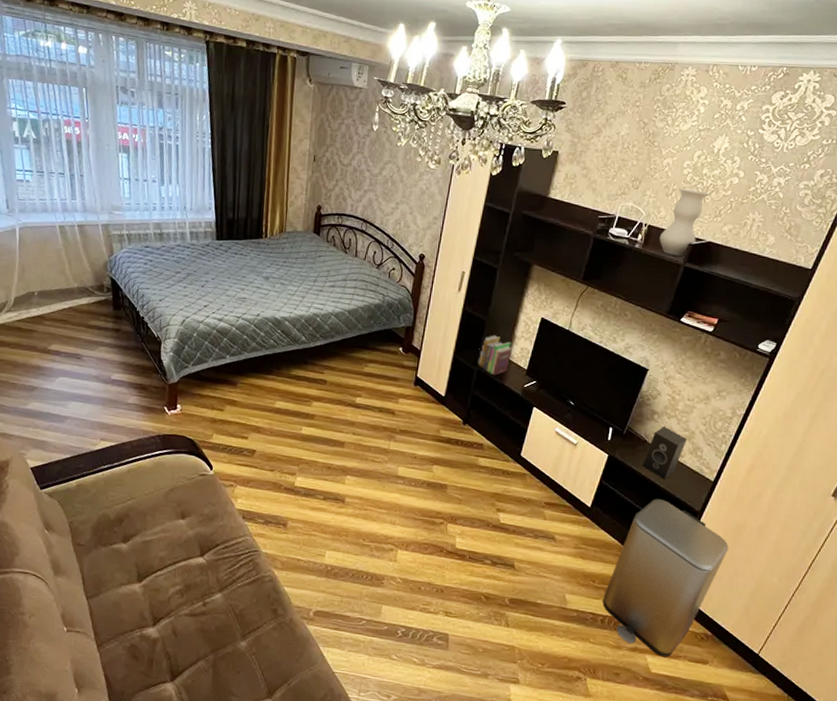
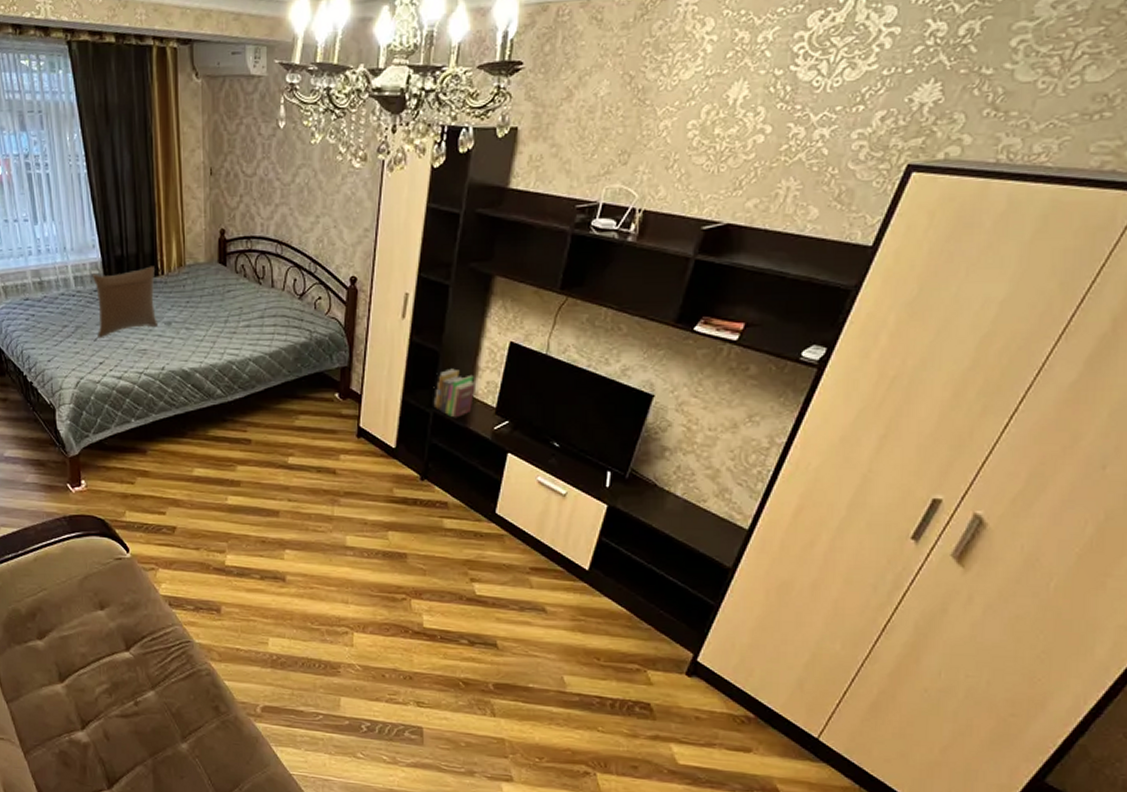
pillow: none [205,229,260,285] -> present [92,266,159,339]
pedal bin: present [602,498,729,658] -> none [611,554,773,746]
speaker: present [642,426,687,480] -> none [653,464,710,532]
vase: present [659,188,711,256] -> none [659,156,726,247]

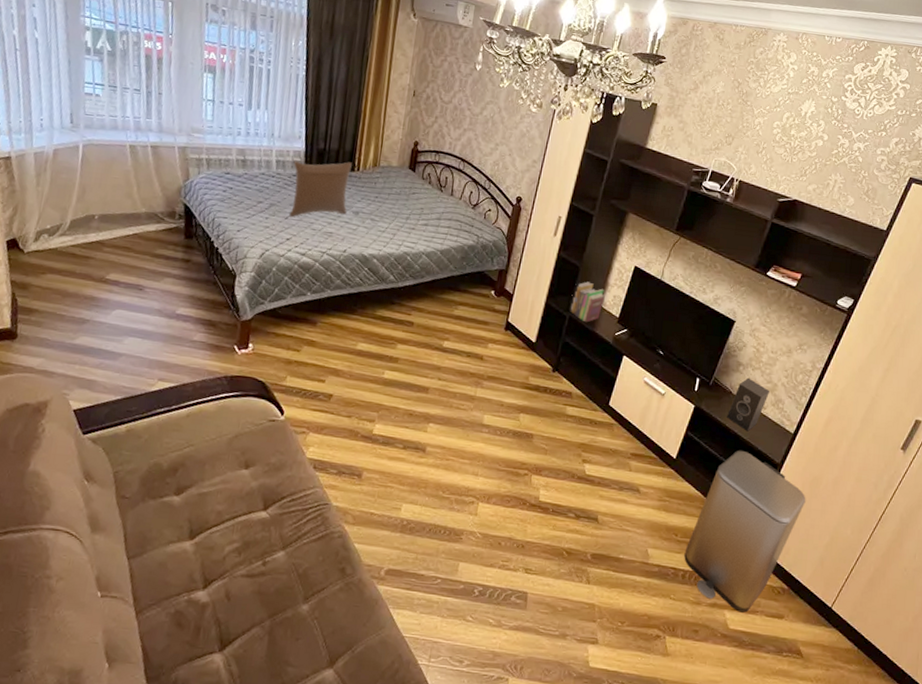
pedal bin: none [611,554,773,746] -> present [684,450,806,613]
speaker: none [653,464,710,532] -> present [727,377,770,432]

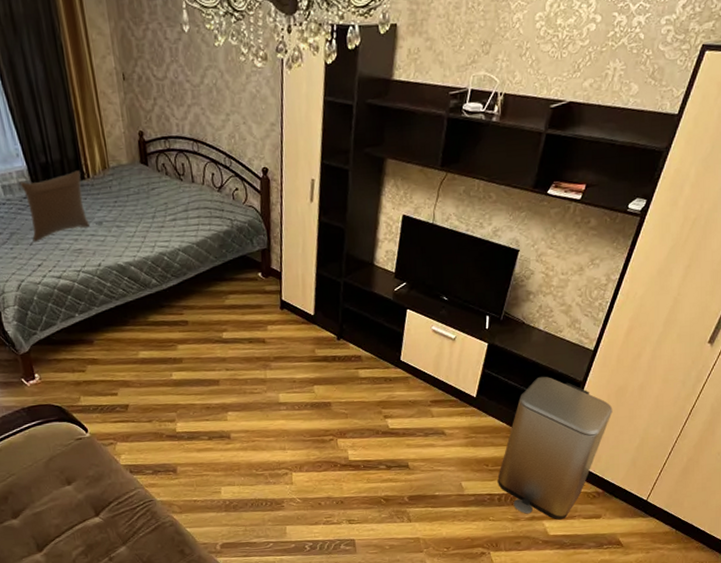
books: present [567,281,605,323] -> none [340,242,377,285]
speaker: present [727,377,770,432] -> none [523,304,564,358]

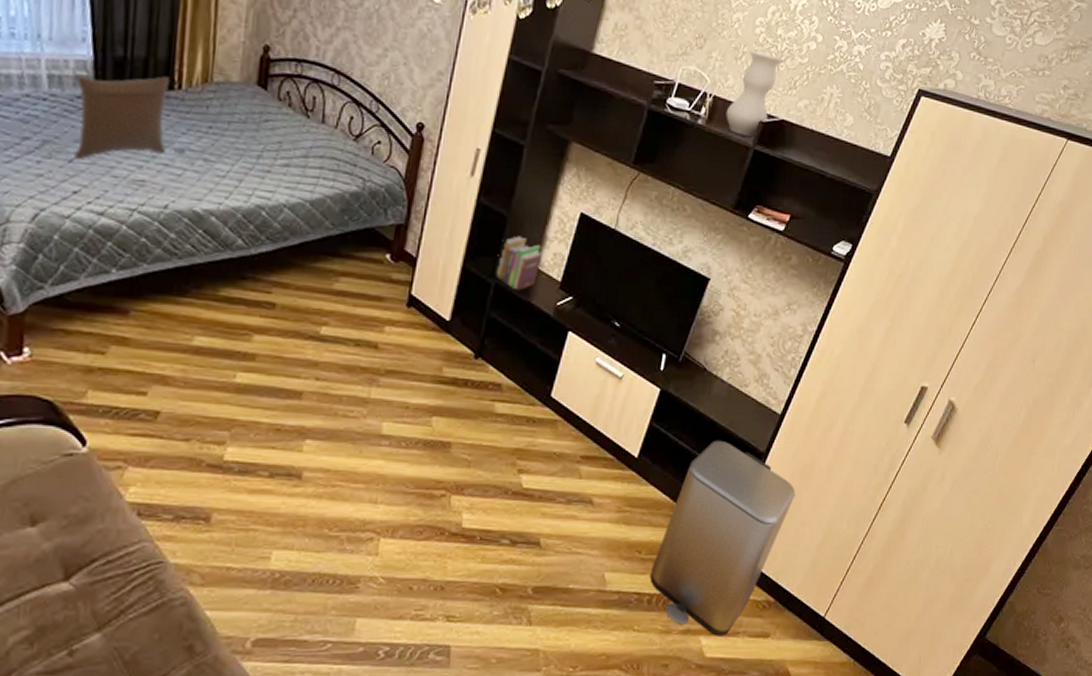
books: none [340,242,377,285] -> present [492,236,542,291]
vase: none [517,44,567,124] -> present [726,50,785,137]

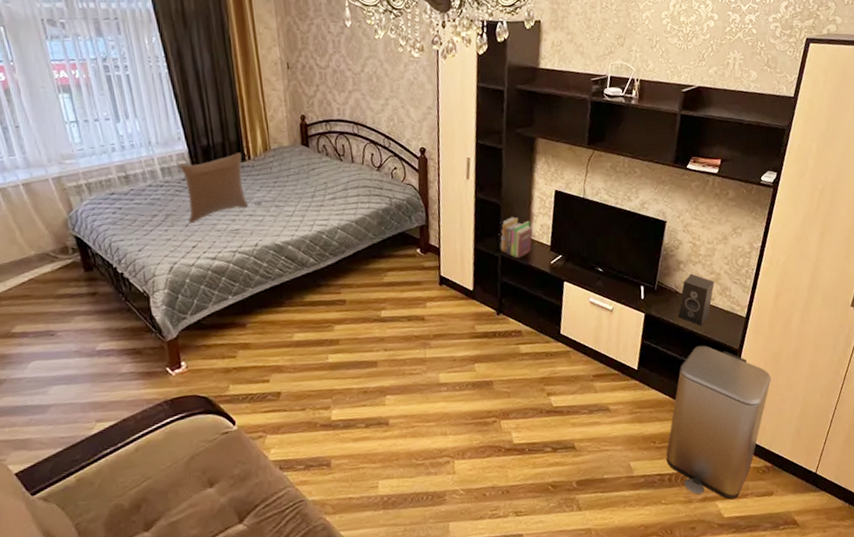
speaker: none [701,349,752,416] -> present [678,273,715,326]
vase: present [726,50,785,137] -> none [652,38,692,106]

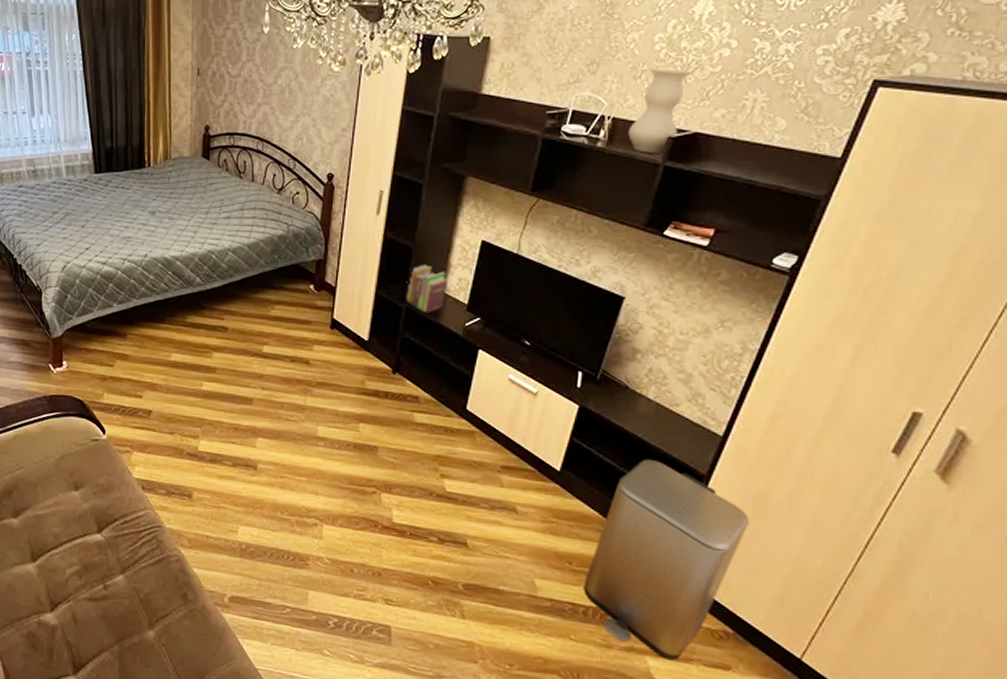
pillow: present [179,152,249,224] -> none [82,158,143,225]
vase: none [652,38,692,106] -> present [628,67,693,153]
speaker: present [678,273,715,326] -> none [625,367,682,435]

